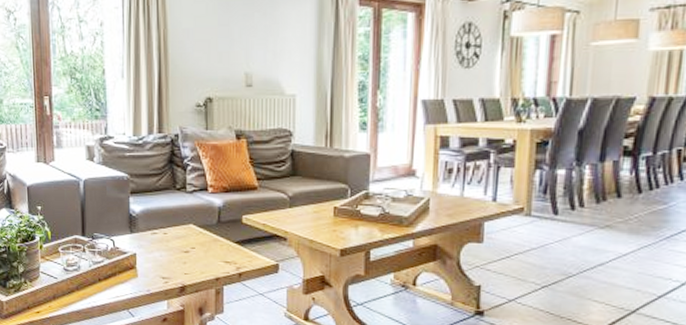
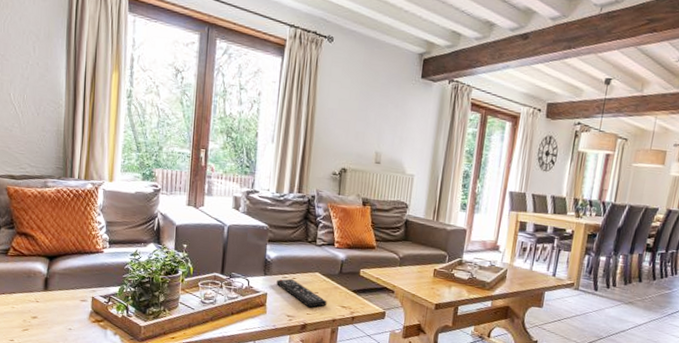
remote control: none [145,234,207,266] -> present [276,278,327,308]

